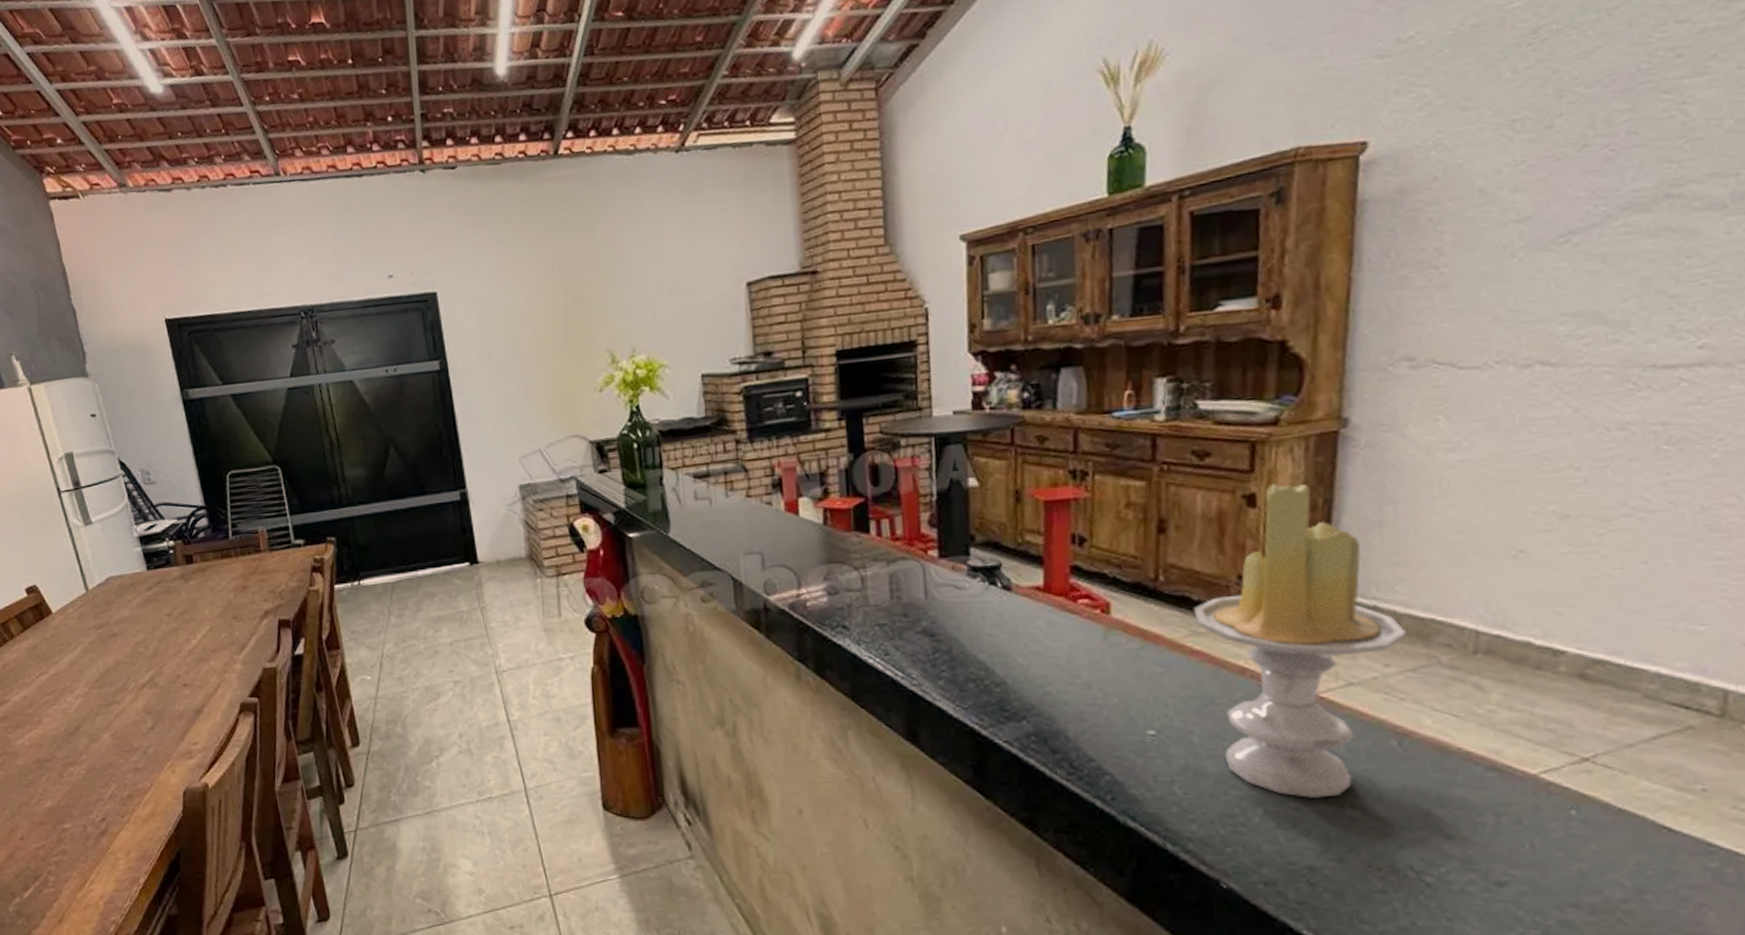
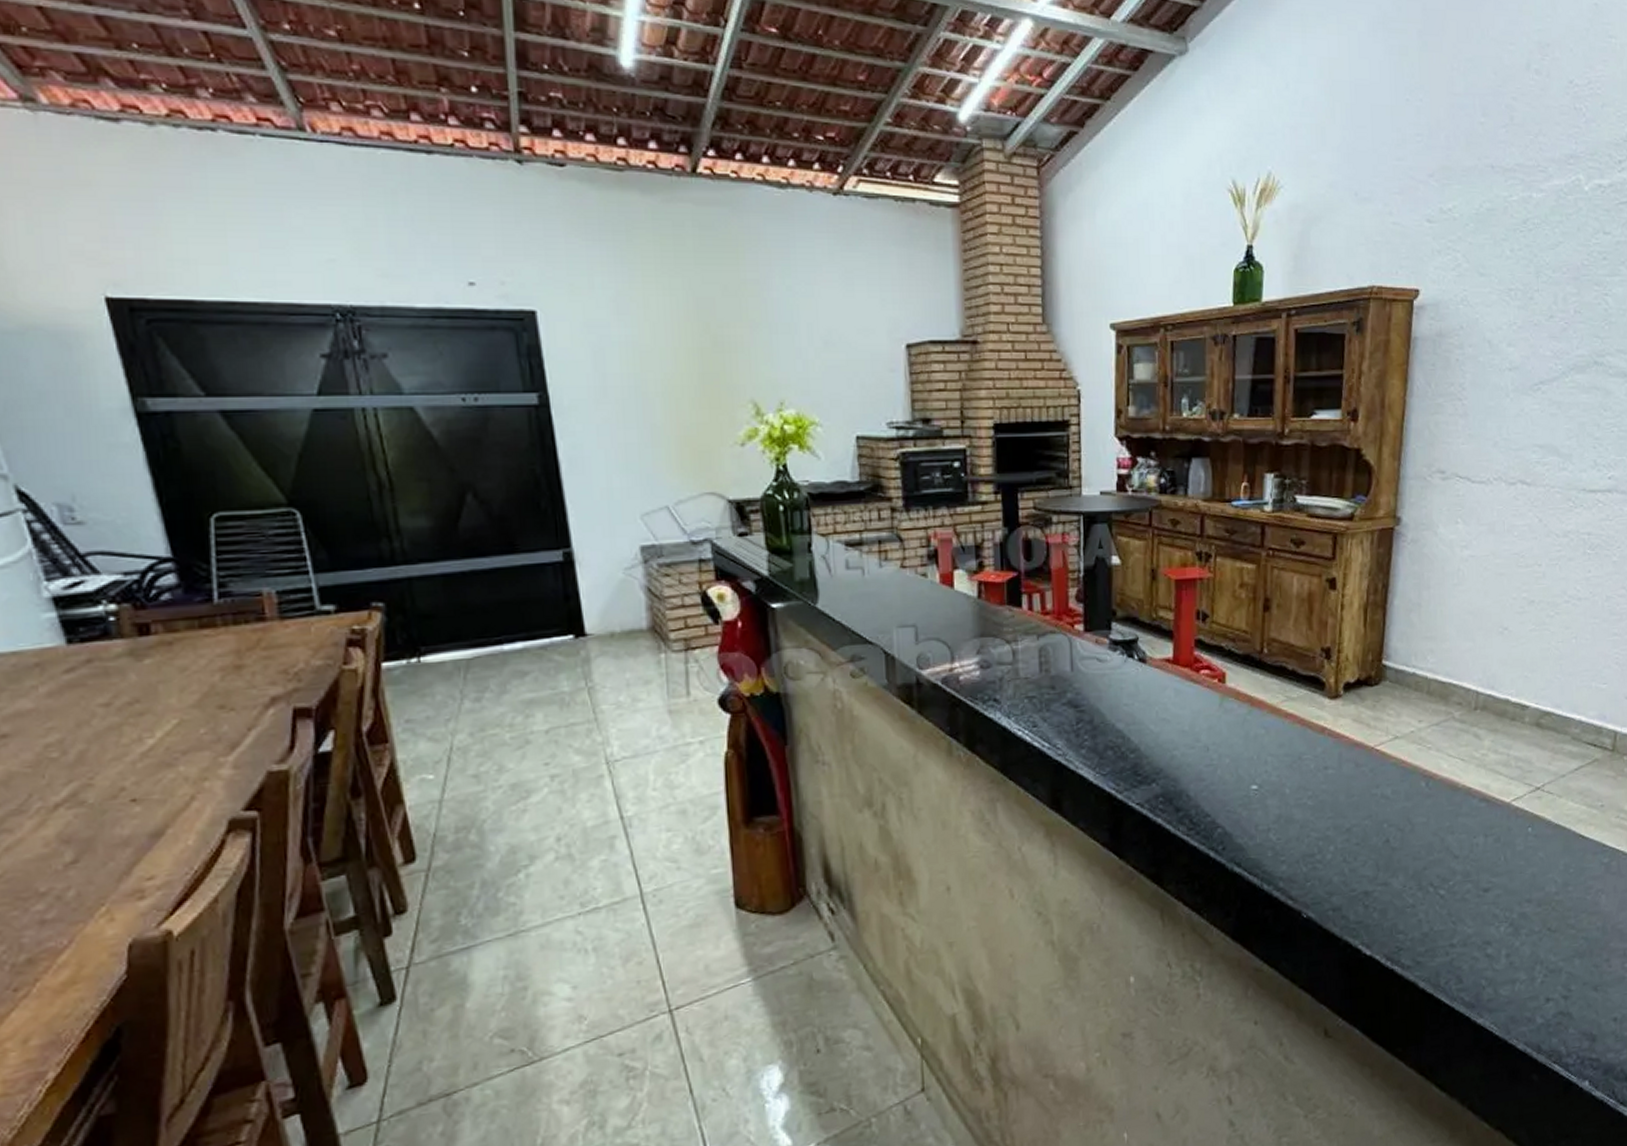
candle: present [1193,483,1406,798] -> none [1288,570,1433,834]

